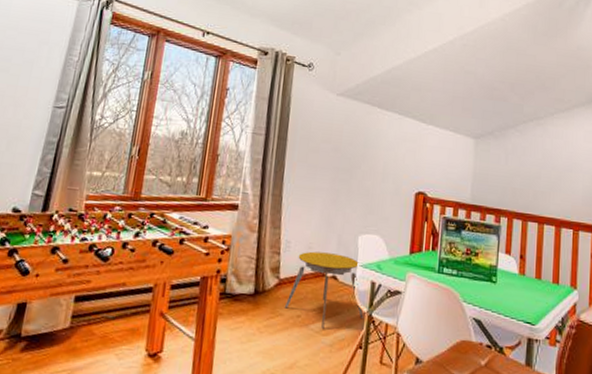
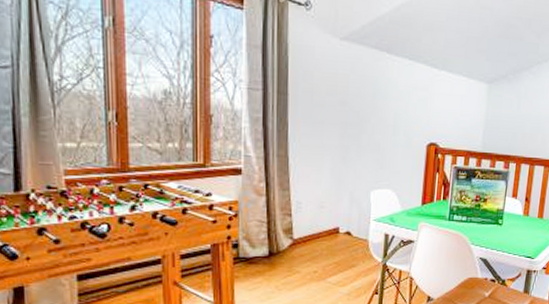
stool: present [285,251,364,329] -> none [301,210,378,281]

